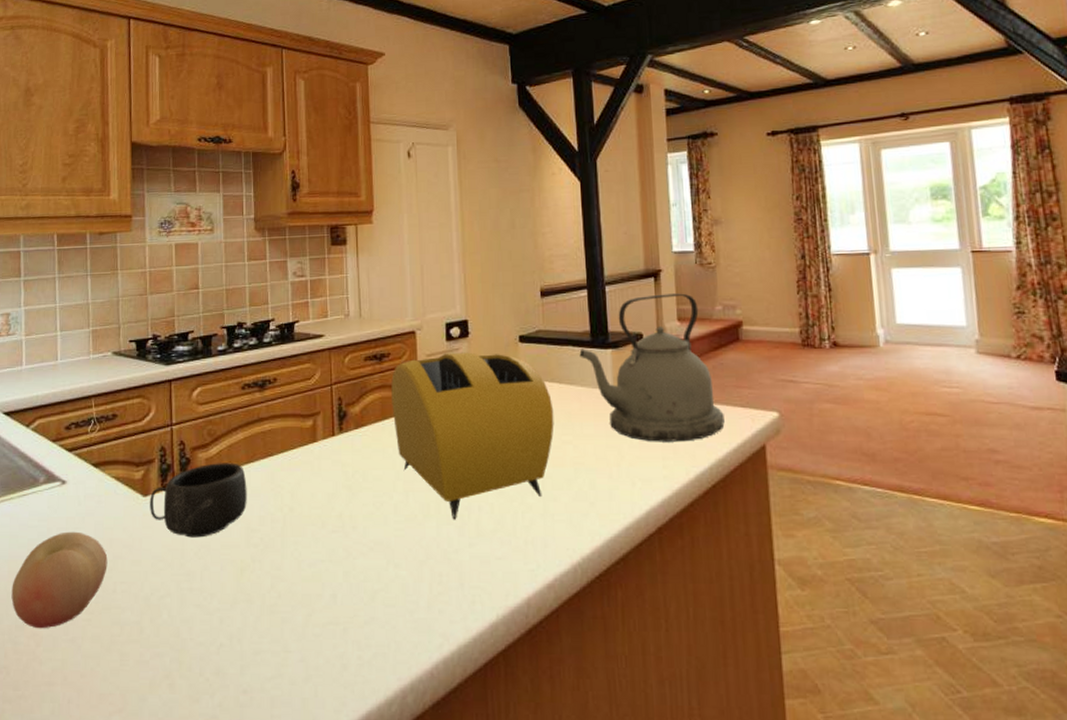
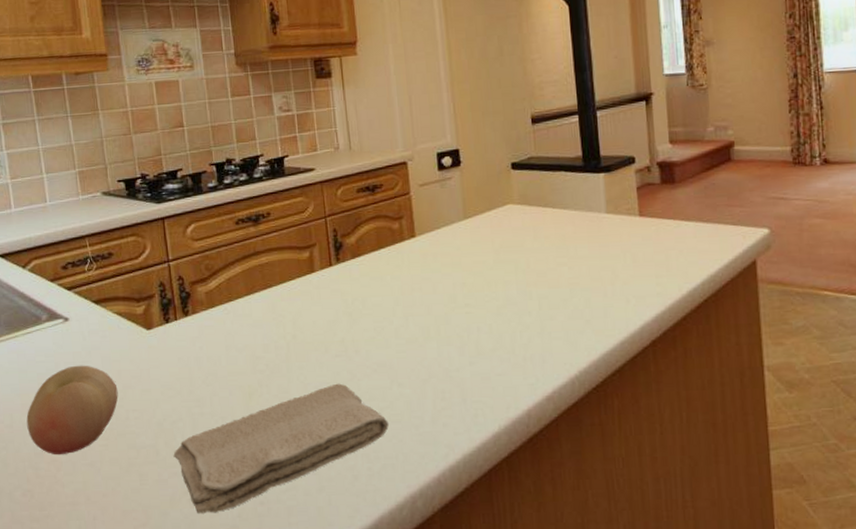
mug: present [150,463,247,538] -> none [153,295,250,367]
washcloth: none [157,561,382,701] -> present [173,383,389,514]
toaster: present [391,352,554,520] -> none [385,181,549,341]
kettle: present [579,293,725,442] -> none [572,115,716,261]

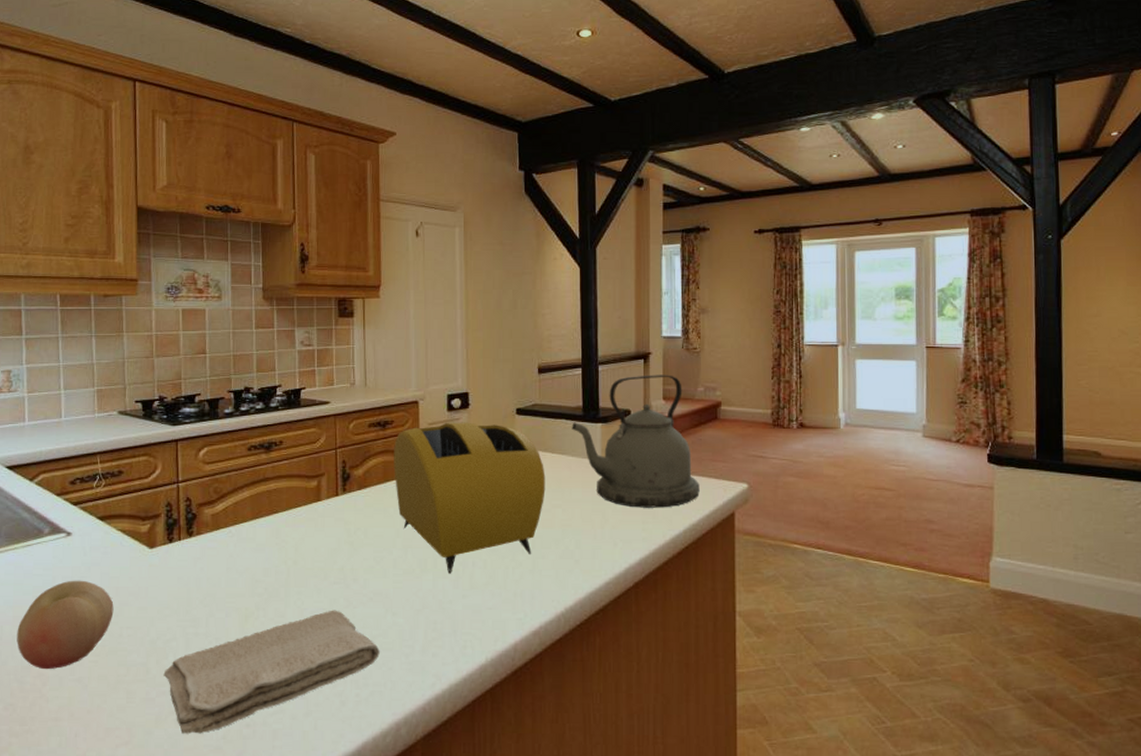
toaster: none [385,181,549,341] -> present [394,422,546,574]
kettle: none [572,115,716,261] -> present [572,375,700,508]

